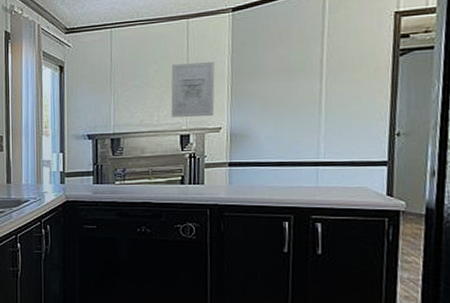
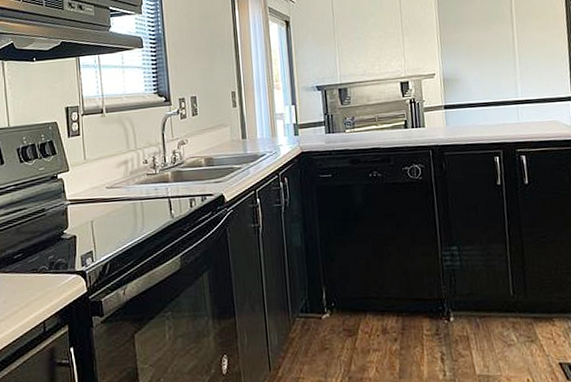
wall art: present [171,62,215,117] -> none [387,14,428,66]

